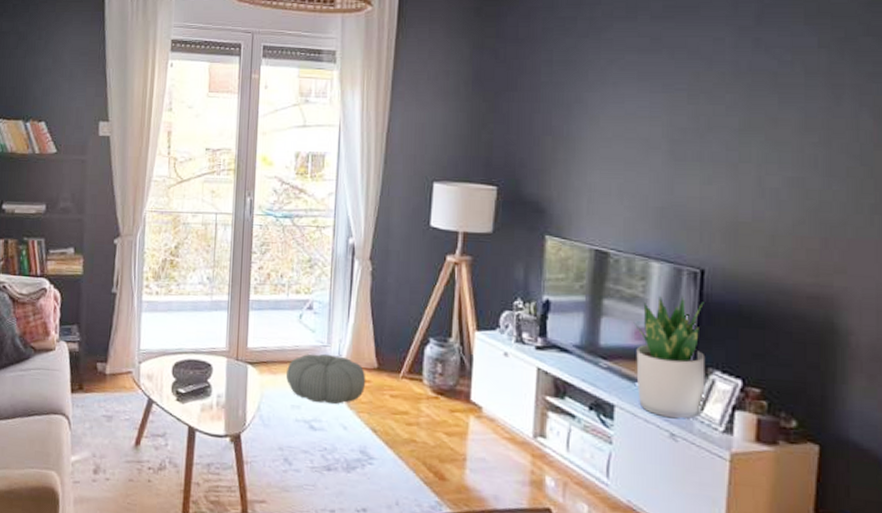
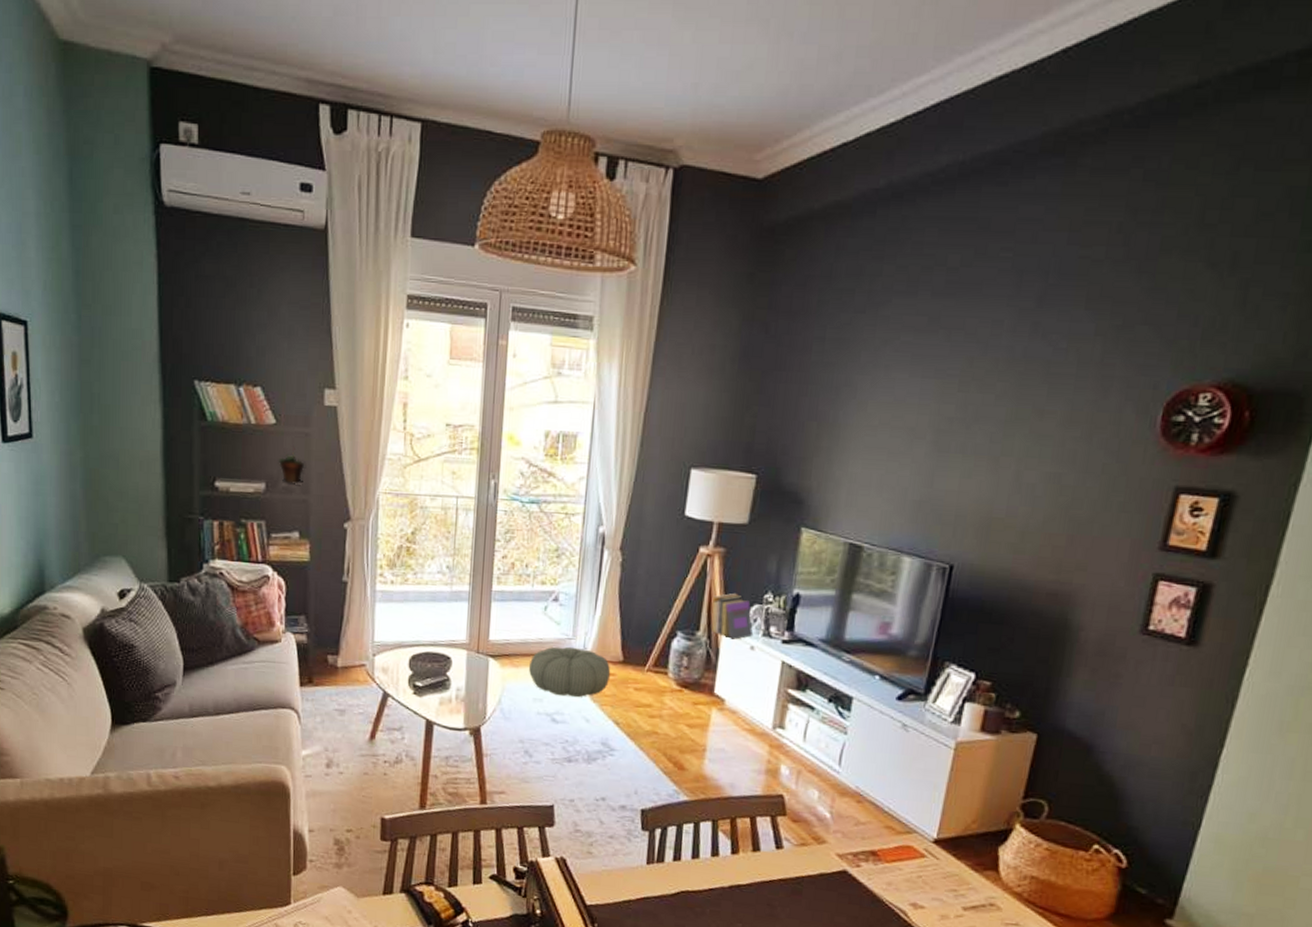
succulent plant: none [58,173,80,206] -> present [279,447,304,485]
books: none [462,299,505,346] -> present [710,592,753,640]
planter: present [633,296,706,420] -> none [876,591,949,711]

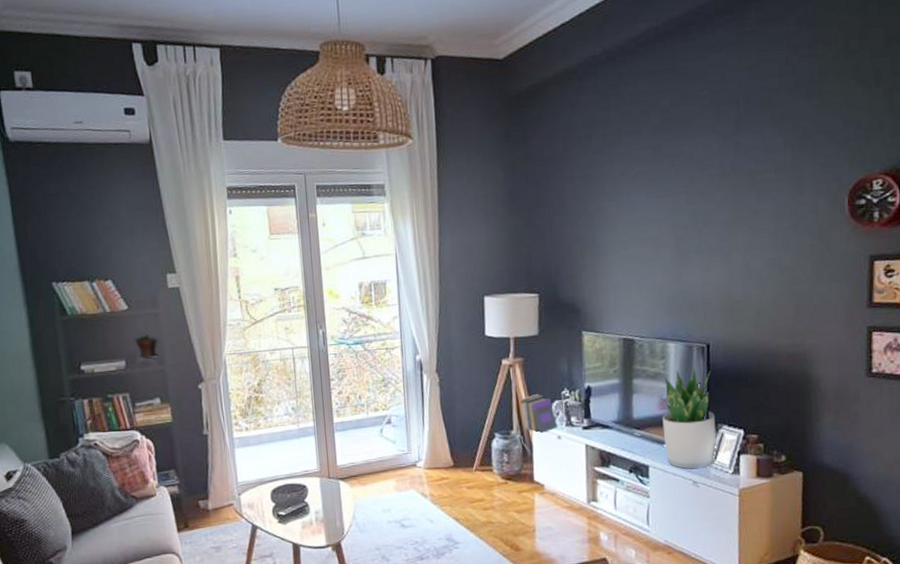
pouf: present [529,646,611,697] -> none [375,460,445,503]
planter: none [876,591,949,711] -> present [658,368,717,470]

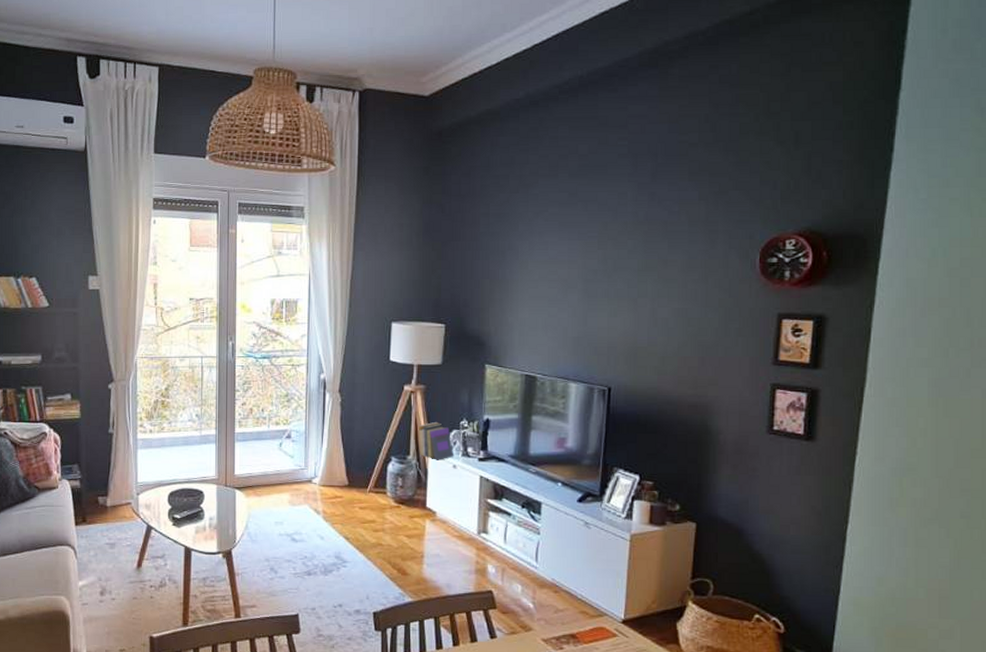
succulent plant: present [135,327,157,358] -> none [52,325,73,355]
planter: present [658,368,717,470] -> none [556,410,612,510]

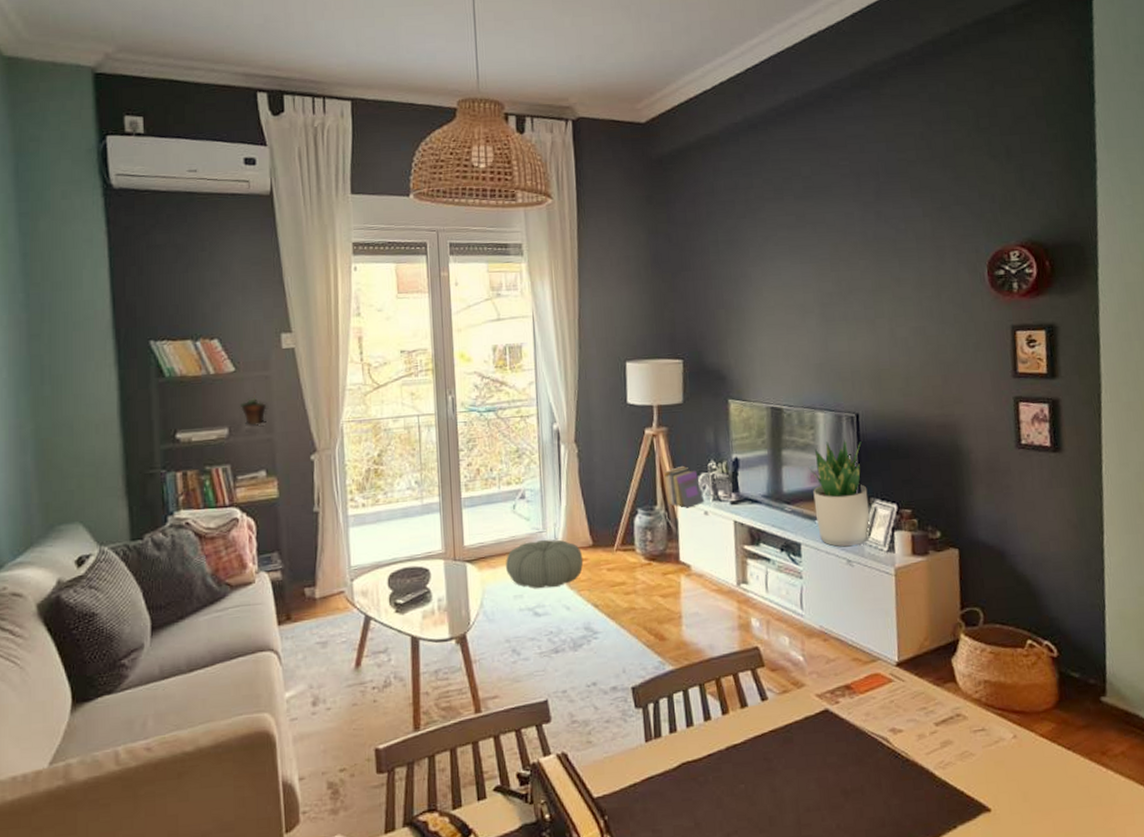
succulent plant: none [52,325,73,355] -> present [241,390,266,426]
pouf: none [270,475,339,518] -> present [506,539,584,588]
planter: none [556,410,612,510] -> present [808,439,870,547]

